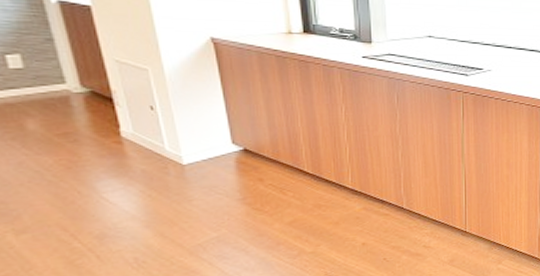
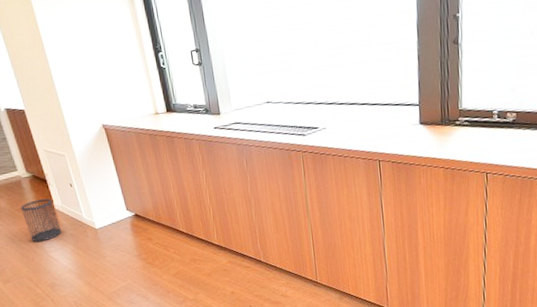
wastebasket: none [63,123,128,179] -> present [20,199,62,243]

